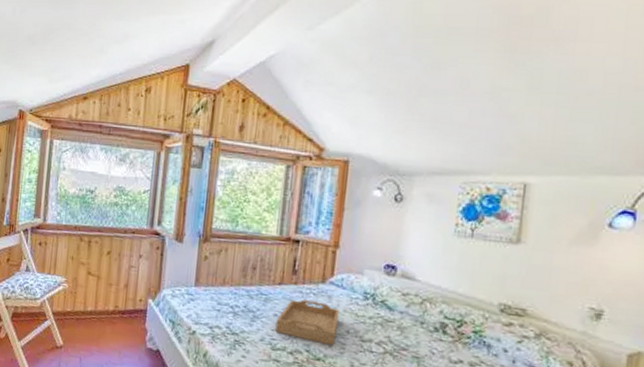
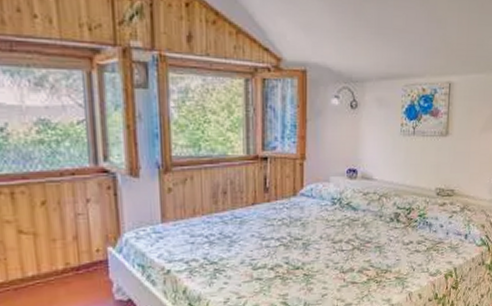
serving tray: present [275,299,340,347] -> none [254,214,312,254]

